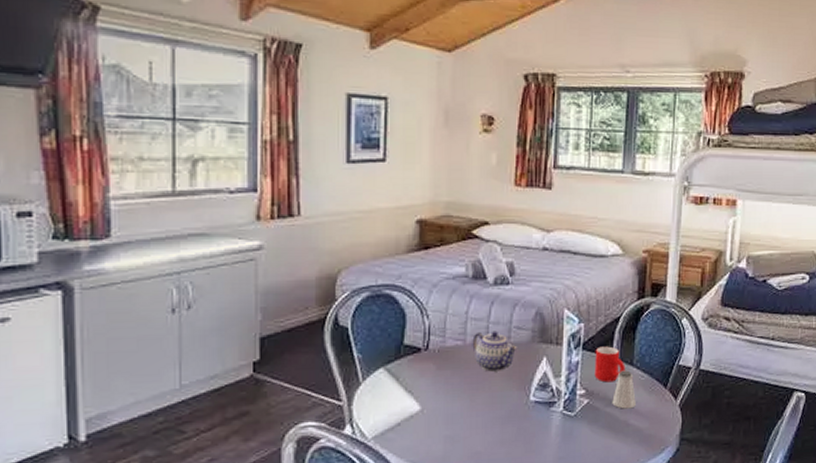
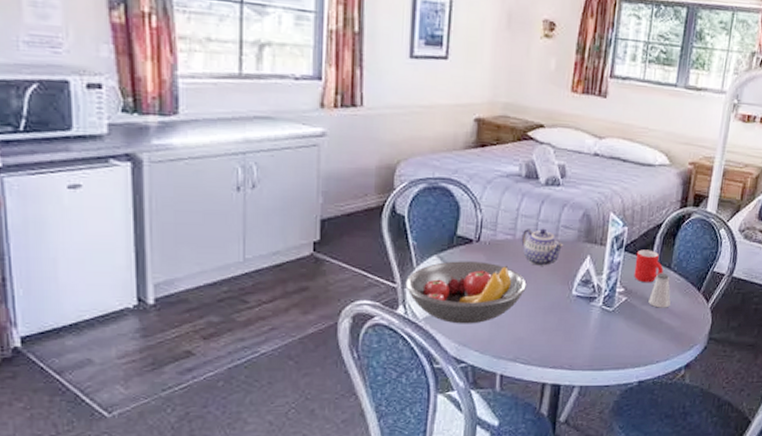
fruit bowl: none [352,371,481,441] -> present [405,261,527,324]

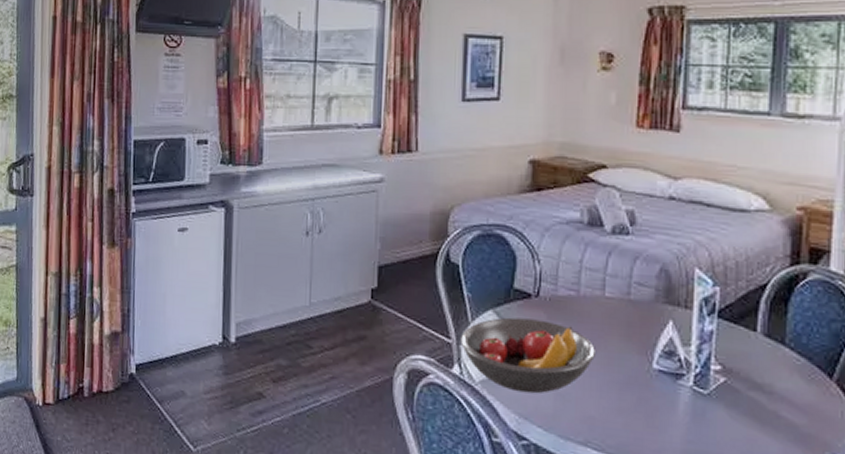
teapot: present [521,228,564,266] -> none [586,284,638,330]
mug: present [634,249,664,283] -> none [733,316,775,362]
saltshaker: present [648,273,671,308] -> none [757,348,789,398]

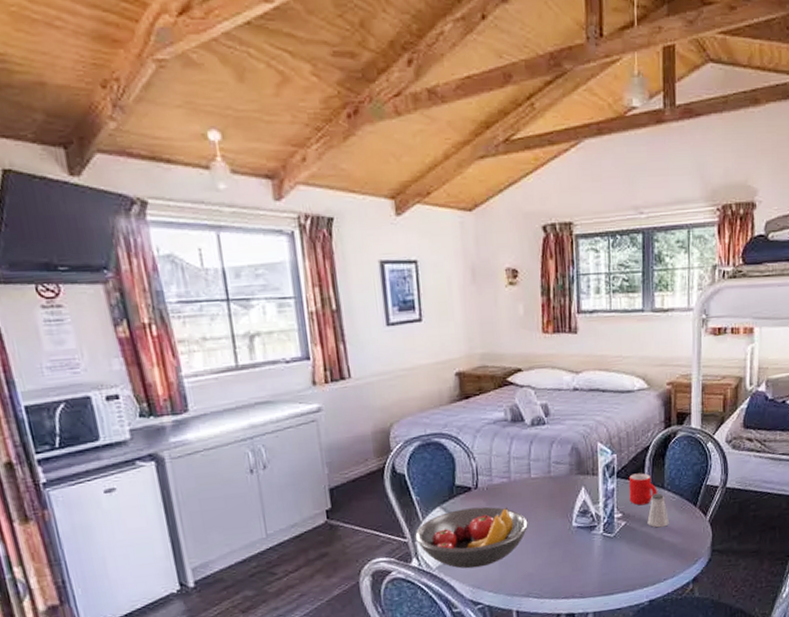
mug: none [733,316,775,362] -> present [628,473,658,506]
saltshaker: none [757,348,789,398] -> present [647,493,669,528]

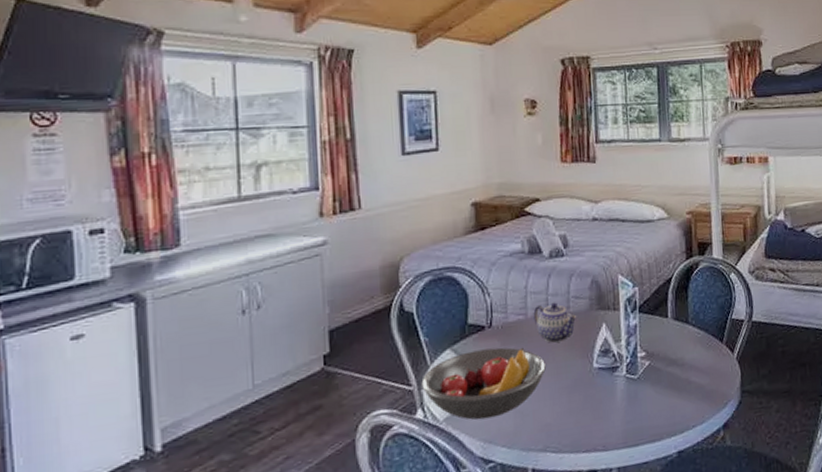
teapot: none [516,467,558,504] -> present [533,302,577,343]
mug: present [628,473,658,506] -> none [651,307,682,343]
saltshaker: present [647,493,669,528] -> none [672,328,695,368]

